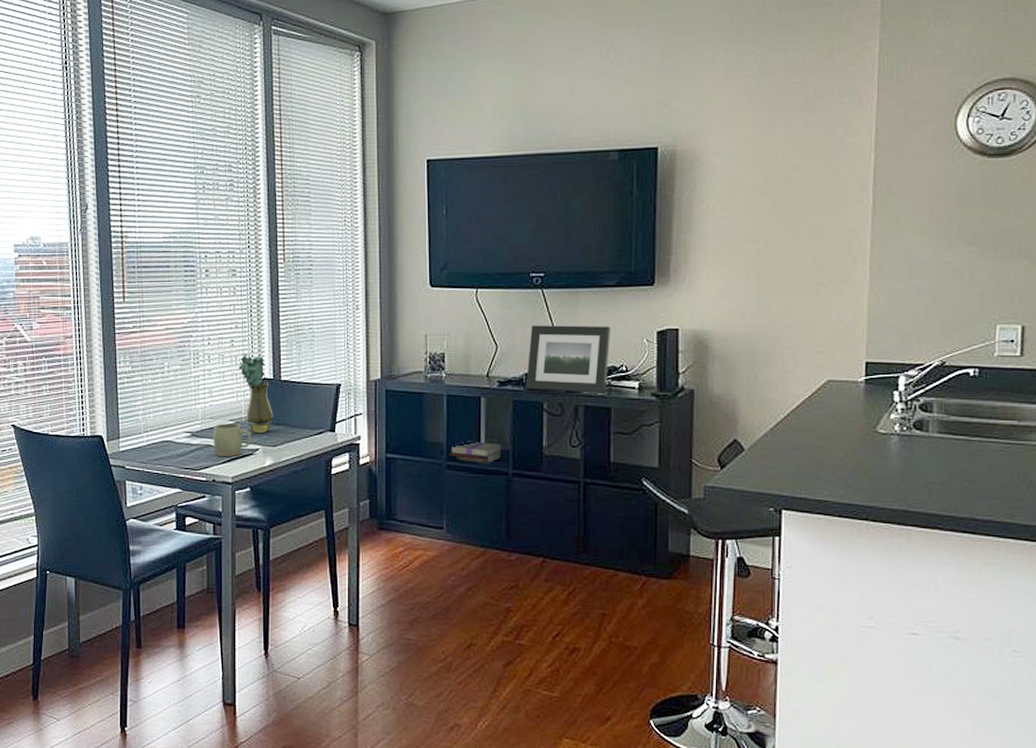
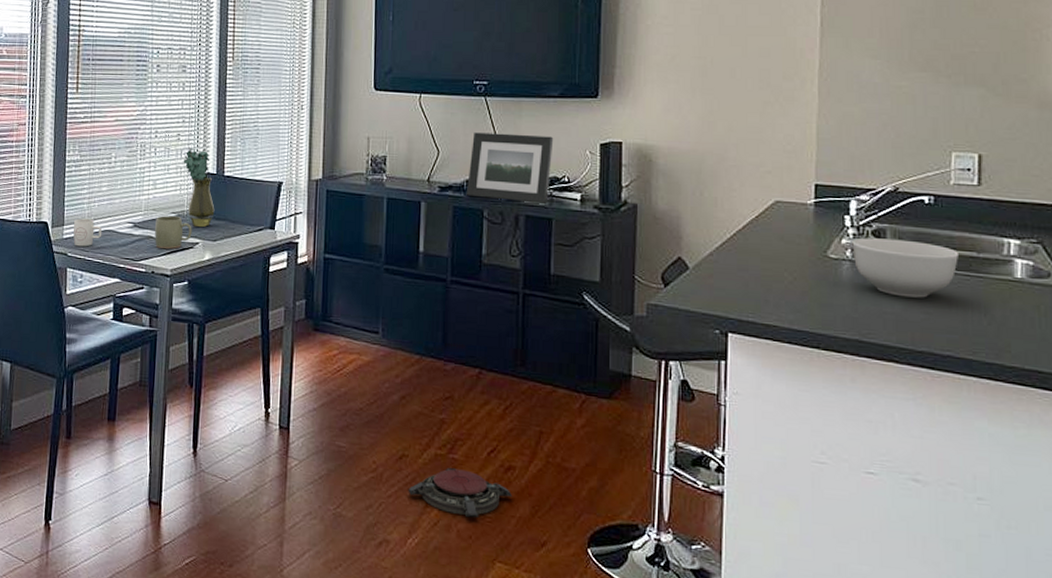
mug: none [129,430,160,459] -> present [73,218,103,247]
books: present [448,441,501,464] -> none [386,245,440,270]
robot vacuum: none [477,652,578,699] -> present [408,467,513,518]
bowl: none [900,412,1002,467] -> present [852,237,960,298]

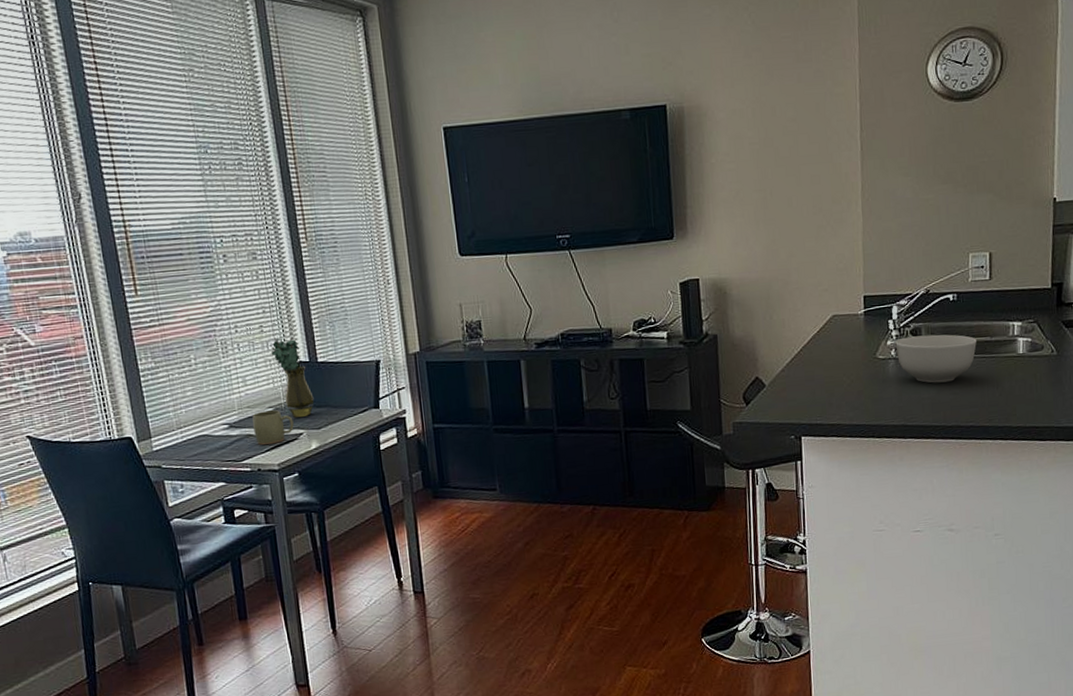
mug: present [73,218,103,247] -> none [161,426,197,457]
robot vacuum: present [408,467,513,518] -> none [542,595,635,636]
picture frame: present [467,132,554,205] -> none [562,281,638,349]

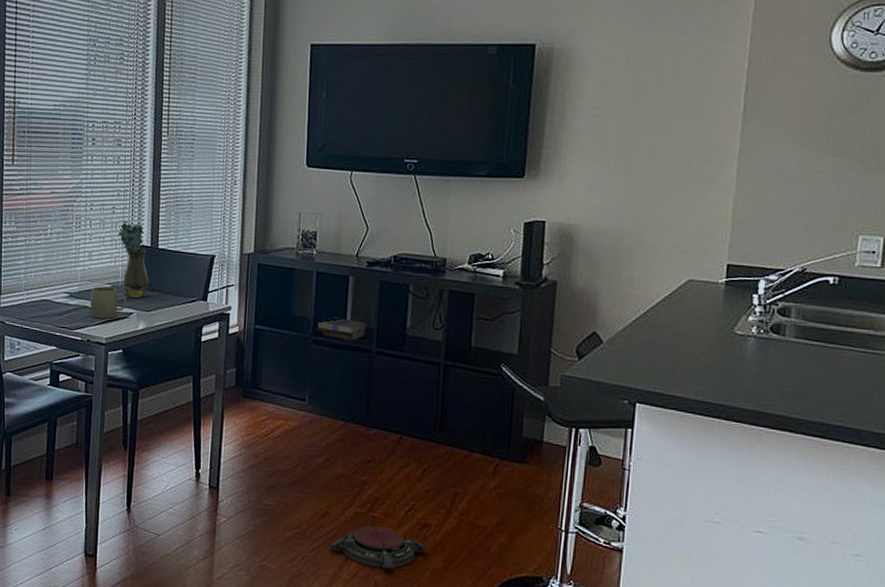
books: none [494,403,545,424] -> present [314,317,366,341]
robot vacuum: none [542,595,635,636] -> present [329,524,428,570]
bowl: present [895,334,977,383] -> none [758,315,858,373]

